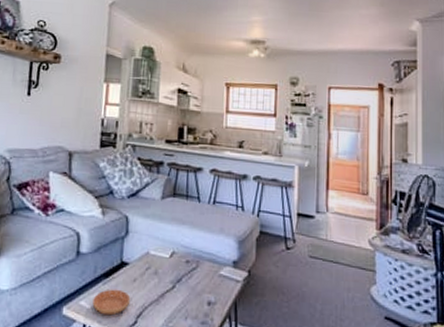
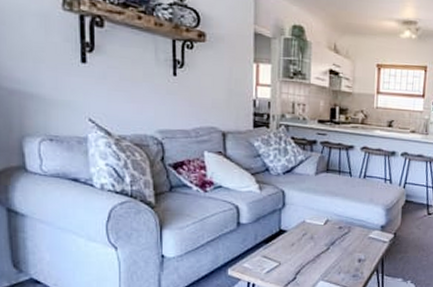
saucer: present [92,289,131,316] -> none [255,252,290,274]

